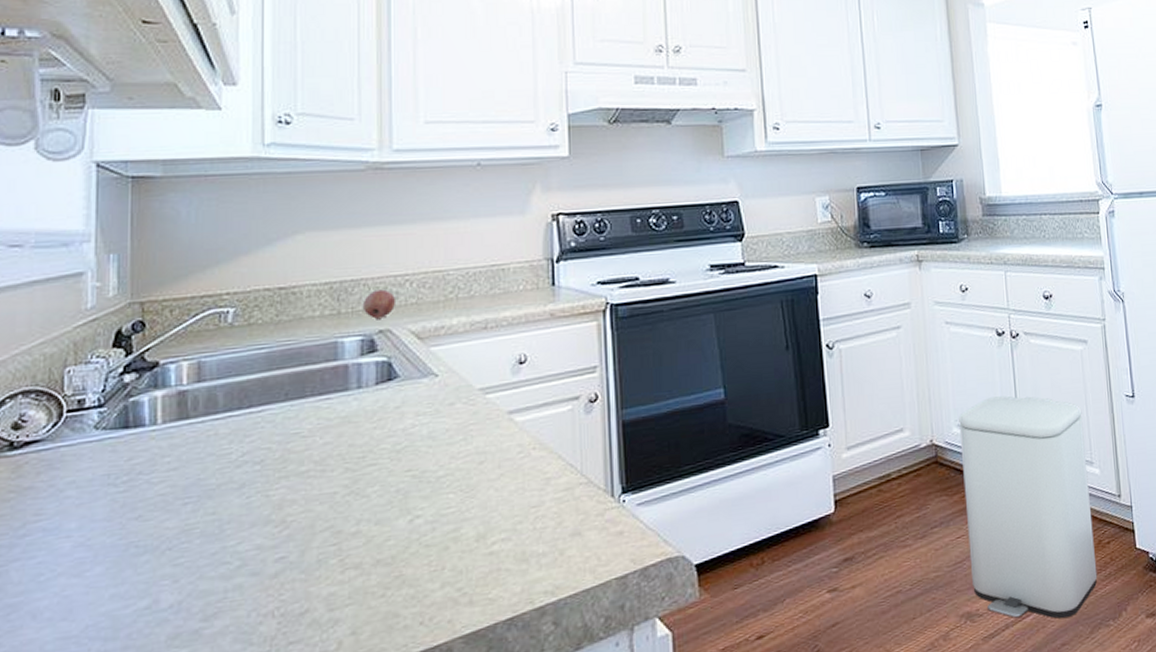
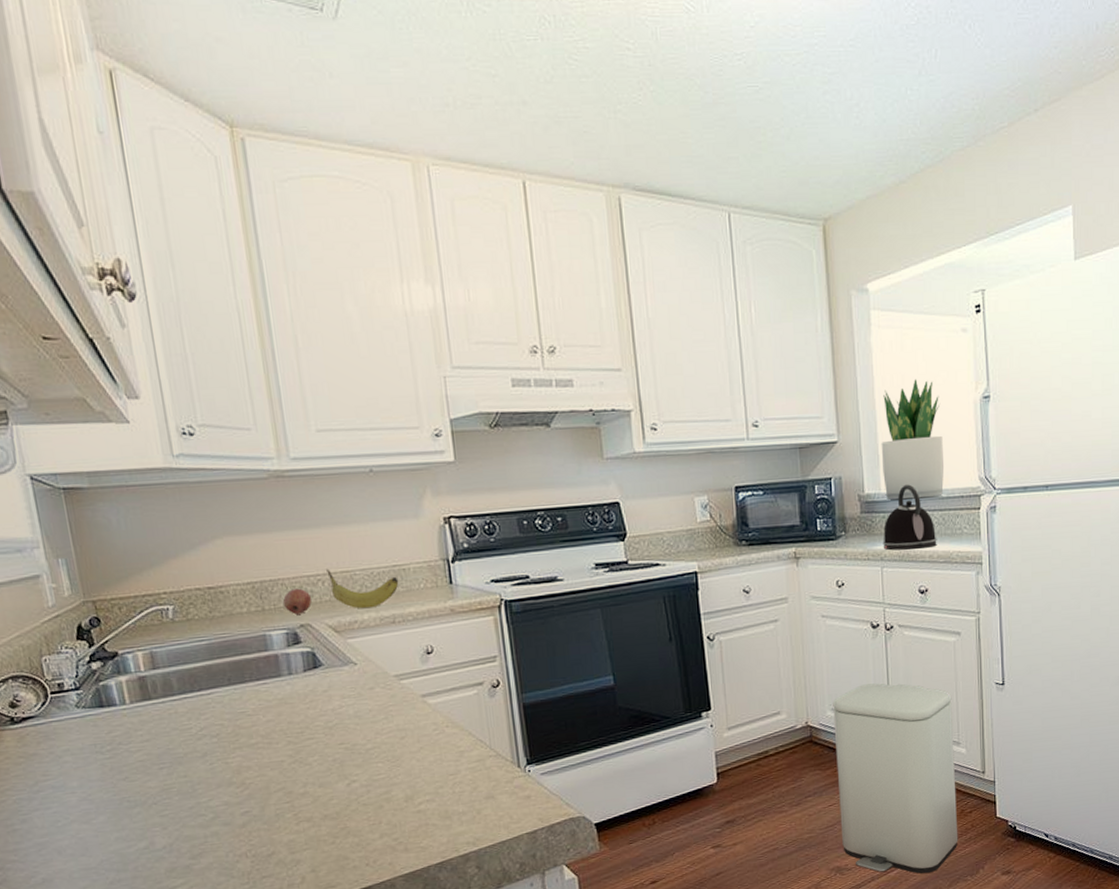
fruit: none [415,268,496,313] -> present [325,568,399,609]
planter: none [1000,87,1063,204] -> present [881,379,945,501]
kettle: none [1005,188,1059,255] -> present [883,484,937,551]

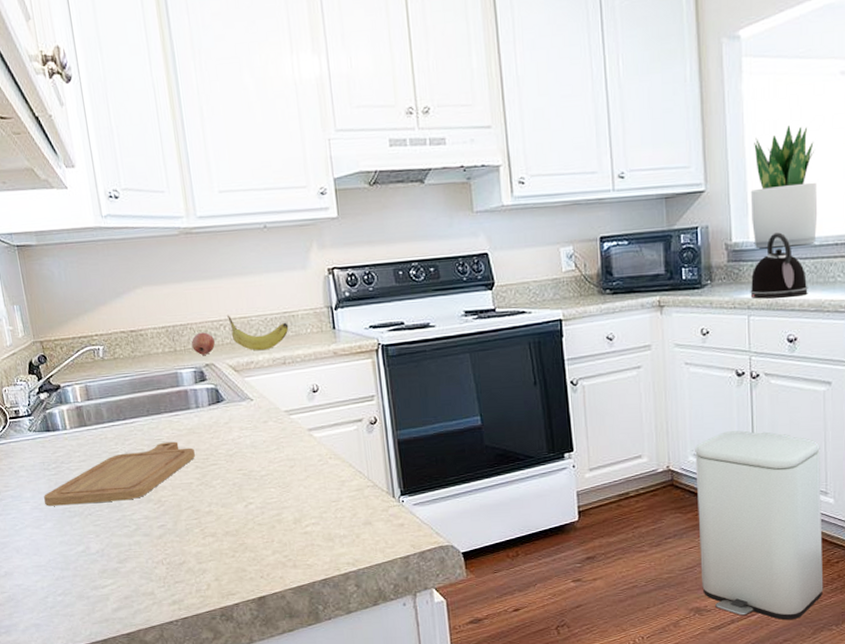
chopping board: none [95,713,287,797] -> present [44,441,195,506]

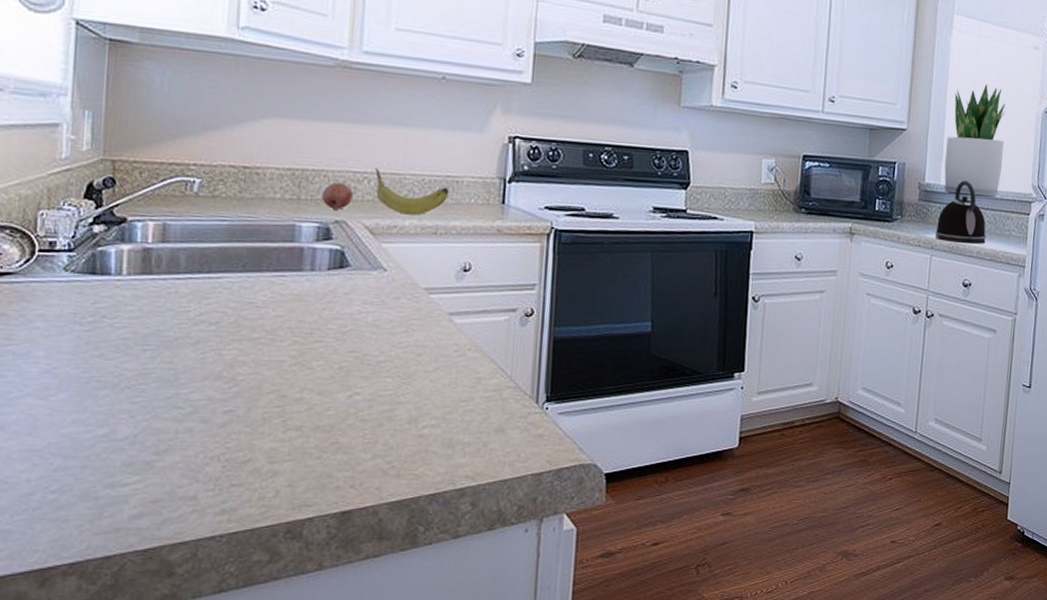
chopping board: present [44,441,195,506] -> none [63,306,296,375]
pedal bin: present [695,430,824,620] -> none [853,368,980,568]

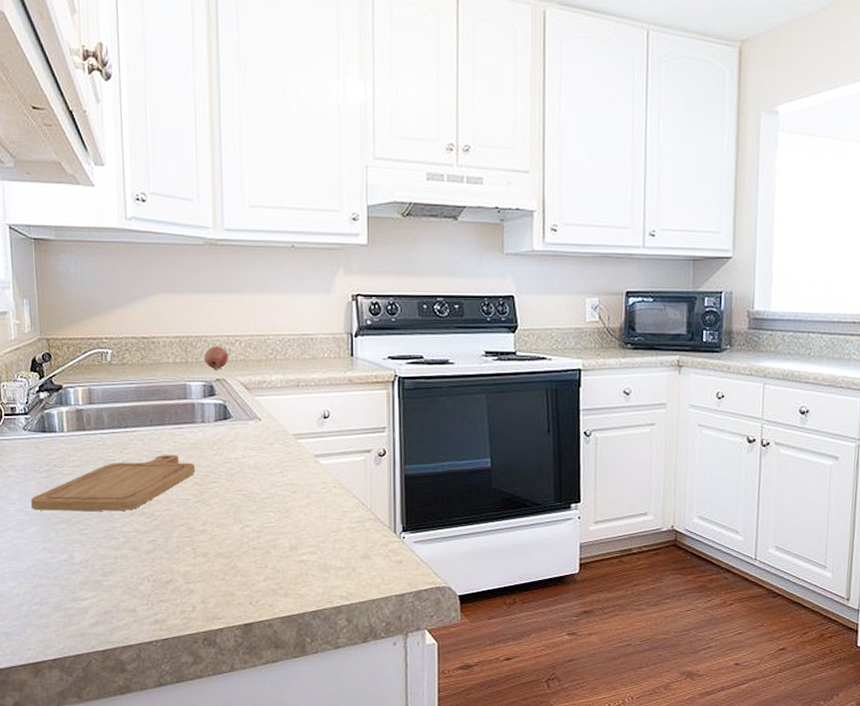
chopping board: none [63,306,296,375] -> present [31,454,195,511]
fruit: present [374,167,449,215] -> none [243,331,306,371]
kettle: present [935,180,986,245] -> none [767,305,824,371]
planter: present [944,84,1006,197] -> none [774,203,840,321]

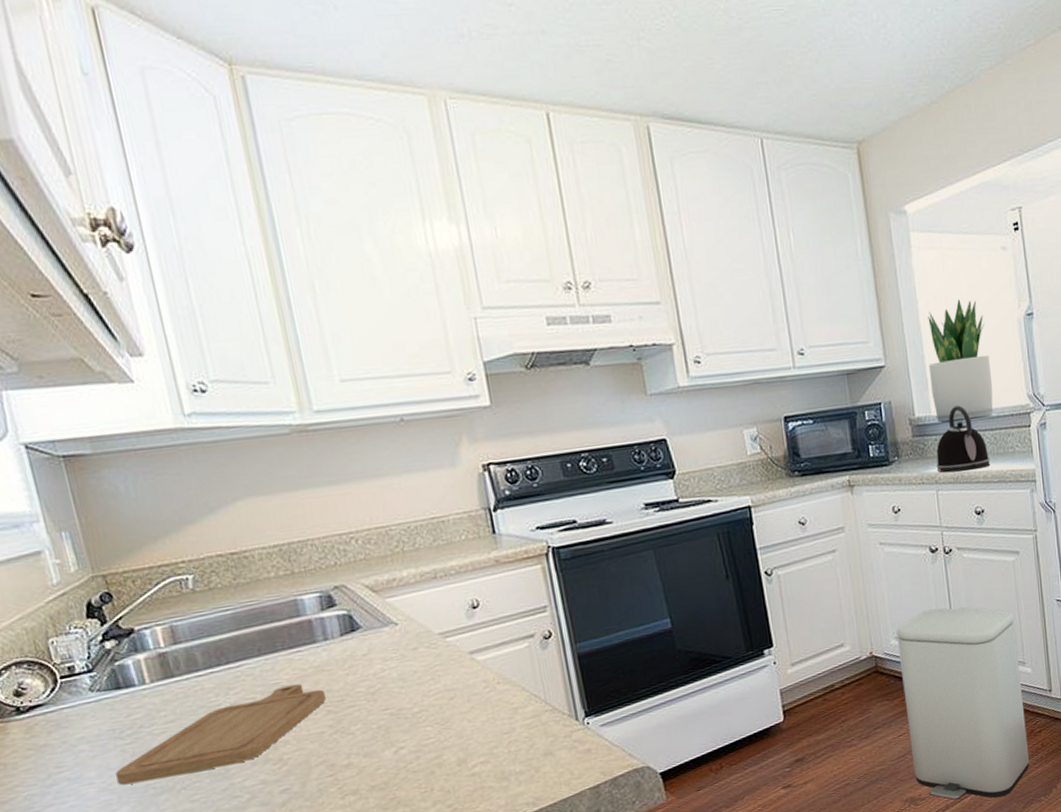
fruit: present [205,346,229,369] -> none [314,548,346,576]
pedal bin: none [695,496,823,691] -> present [896,607,1030,801]
kettle: none [767,305,824,371] -> present [936,405,990,474]
planter: none [774,203,840,321] -> present [928,299,993,423]

